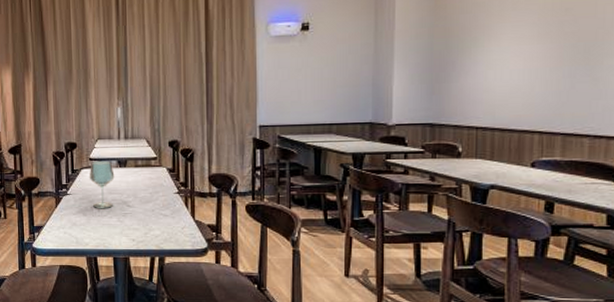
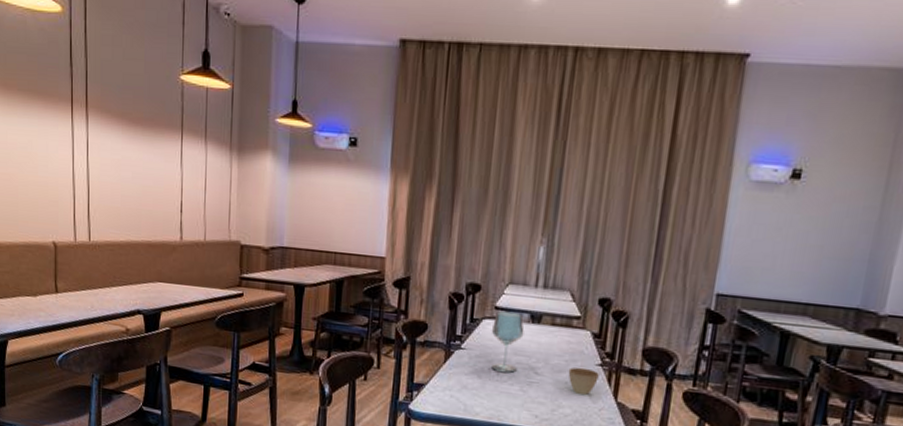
cup: none [153,197,178,218] -> present [568,367,599,395]

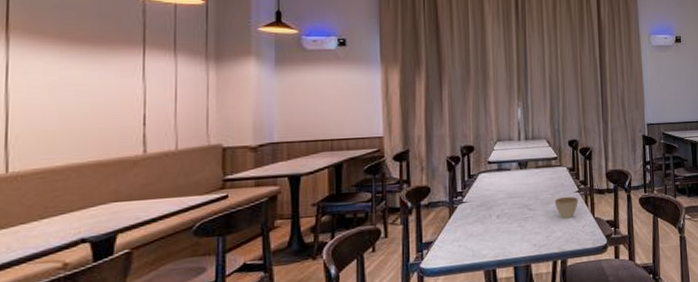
wine glass: present [491,311,525,373] -> none [487,163,515,216]

